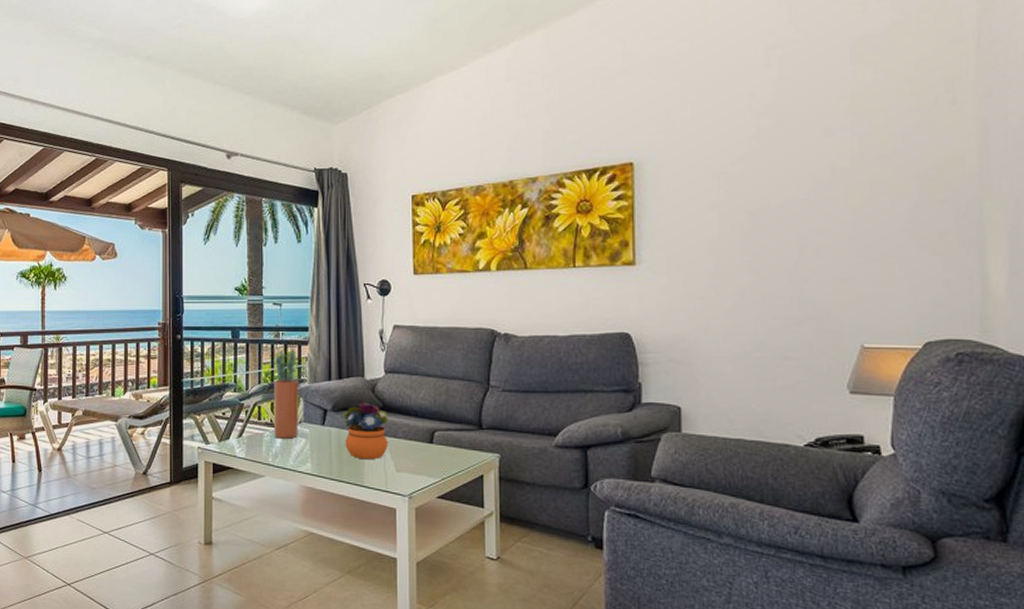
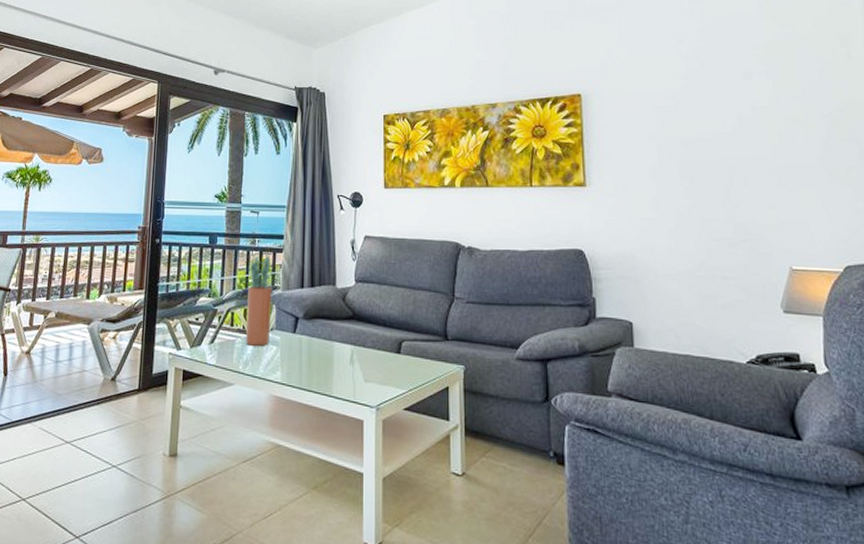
flower arrangement: present [342,401,389,460] -> none [313,309,358,370]

